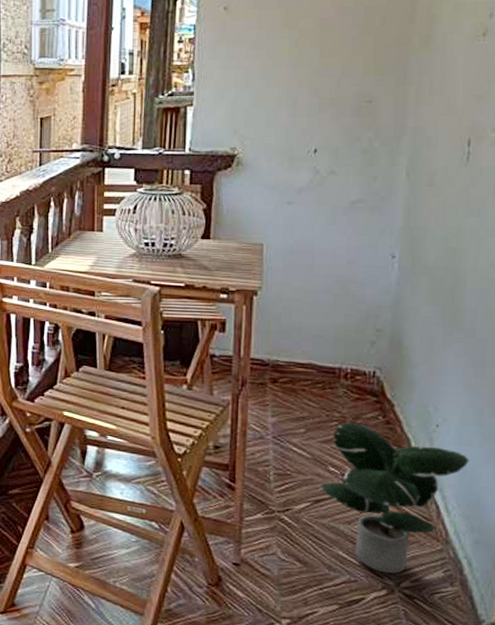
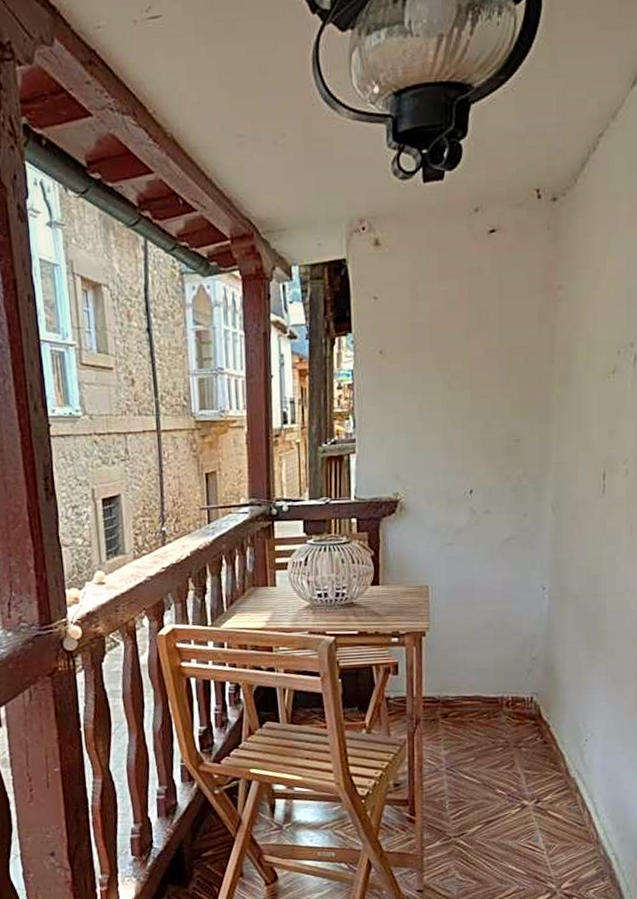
potted plant: present [321,422,470,574] -> none [491,746,614,879]

